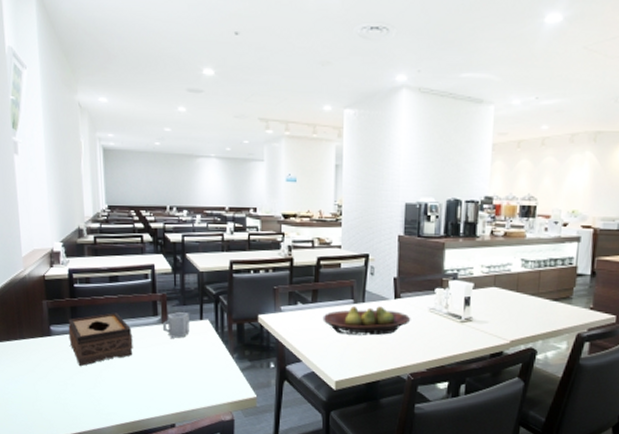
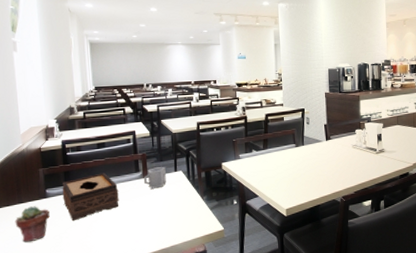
potted succulent: none [15,344,54,385] -> present [15,206,50,243]
fruit bowl: present [323,305,411,336] -> none [273,147,340,172]

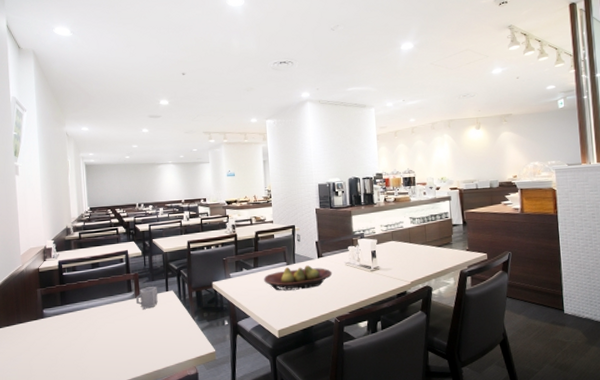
potted succulent: present [15,206,50,243] -> none [14,326,47,363]
tissue box: present [62,173,119,220] -> none [58,293,112,341]
fruit bowl: none [273,147,340,172] -> present [263,265,333,291]

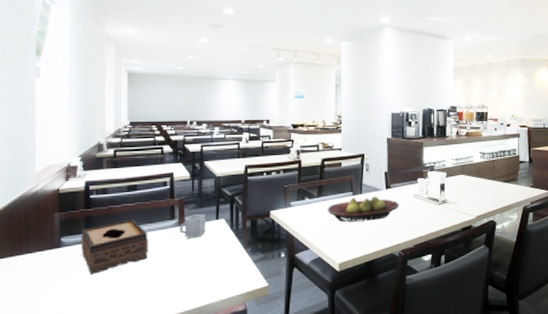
tissue box: none [58,293,112,341] -> present [81,219,149,274]

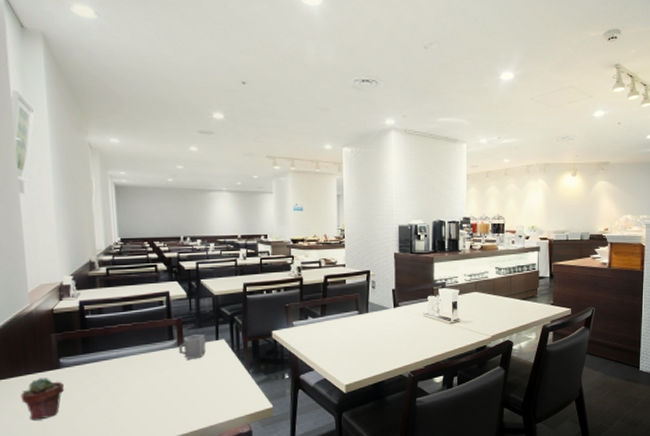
potted succulent: none [19,257,63,300] -> present [20,378,64,421]
tissue box: present [81,219,149,274] -> none [79,340,149,395]
fruit bowl: present [327,196,400,222] -> none [331,315,409,343]

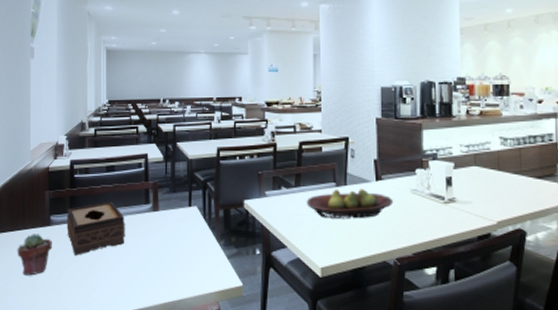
tissue box: none [79,340,149,395] -> present [67,201,125,255]
cup: present [178,334,206,360] -> none [153,200,179,226]
fruit bowl: none [331,315,409,343] -> present [306,188,394,219]

